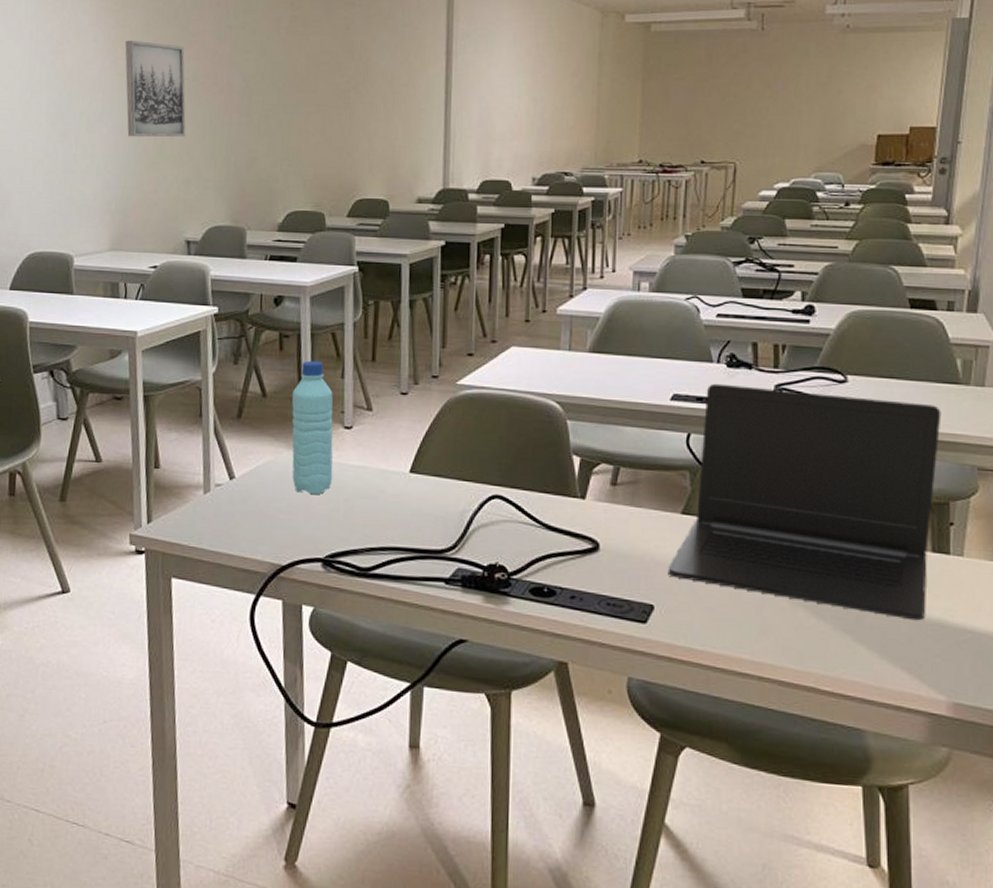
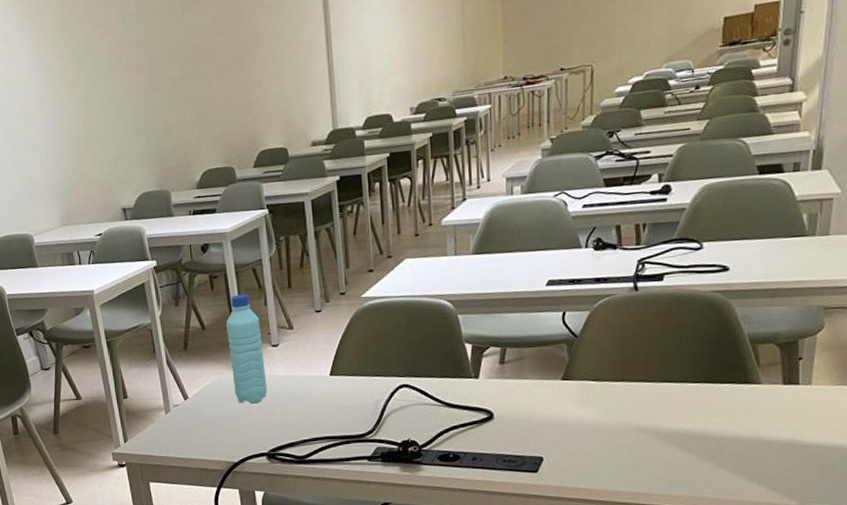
wall art: present [125,40,186,137] -> none [47,38,109,127]
laptop: present [667,383,942,621] -> none [552,258,790,444]

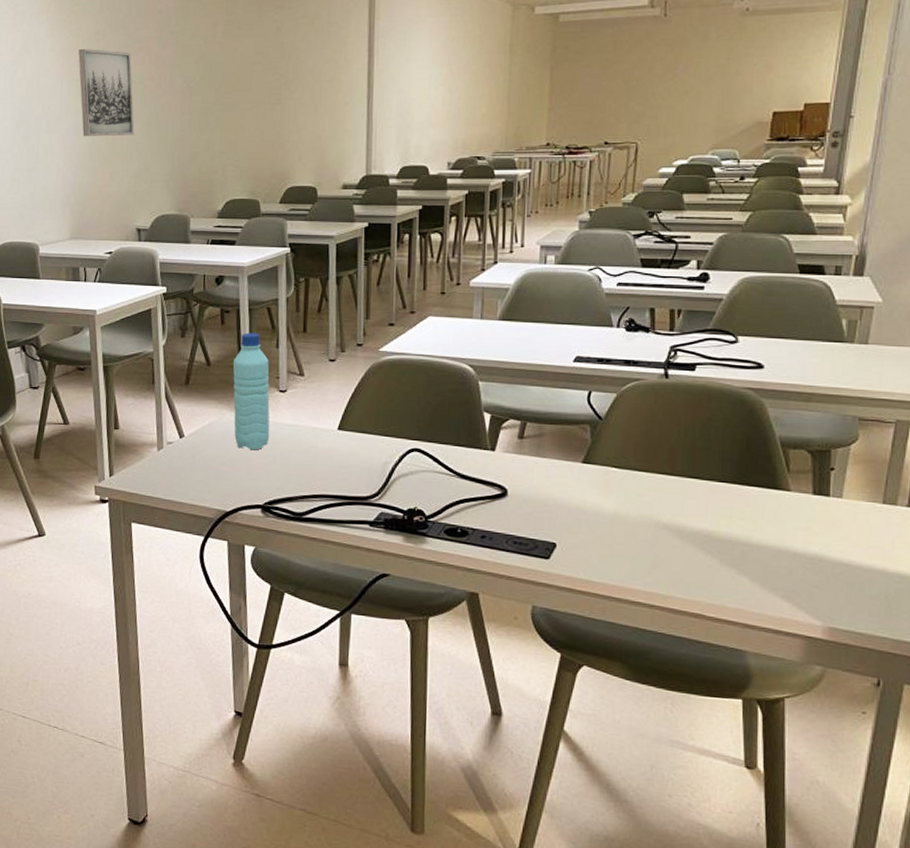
wall art: none [47,38,109,127] -> present [78,48,135,137]

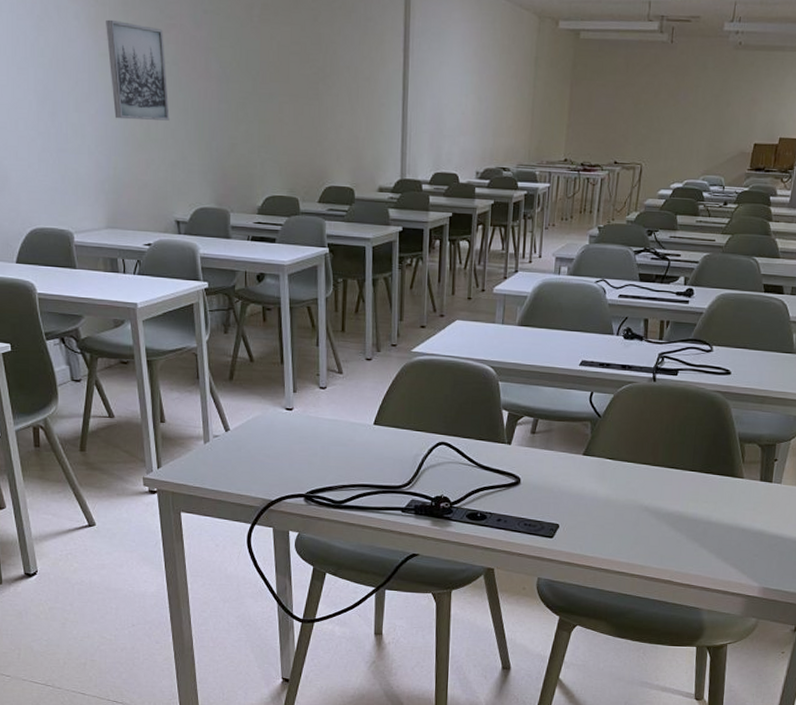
water bottle: present [233,332,270,451] -> none [275,330,311,444]

